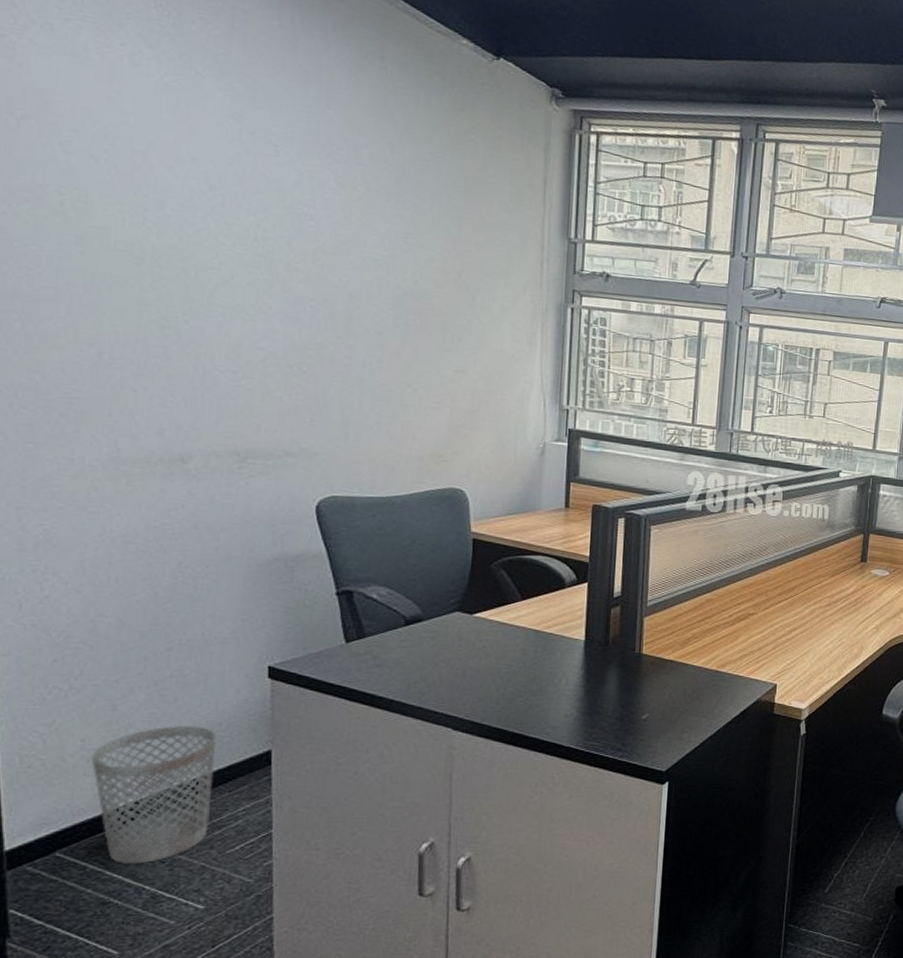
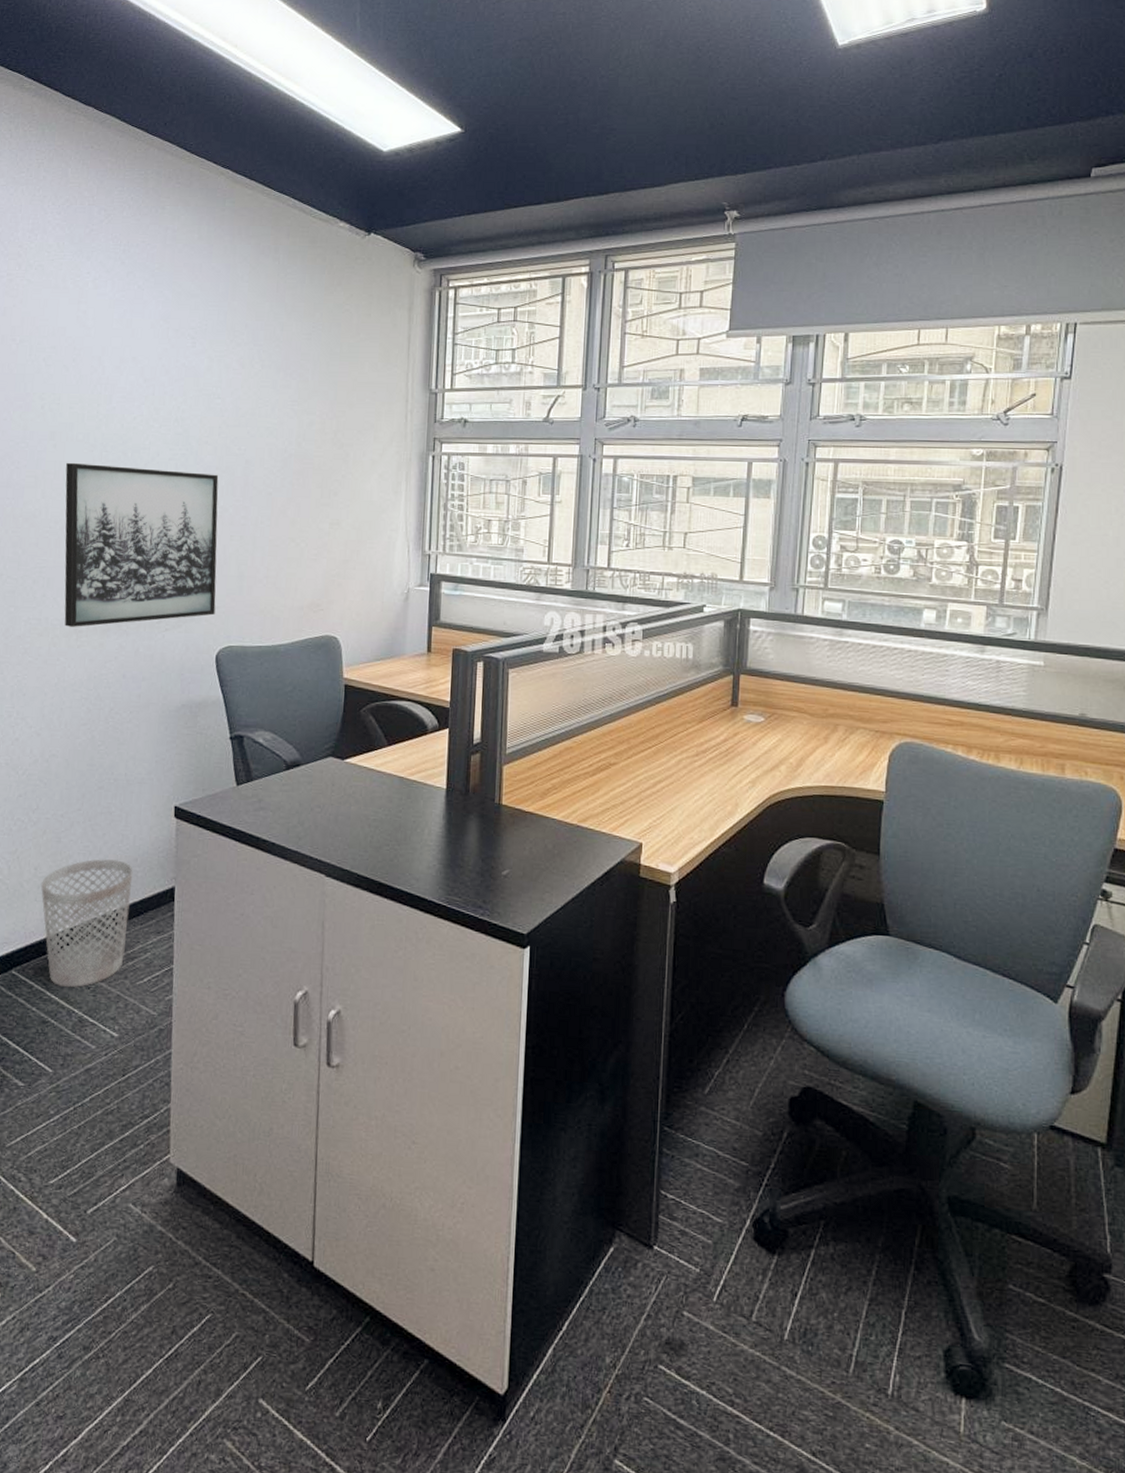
wall art: none [101,274,315,470] -> present [64,462,219,627]

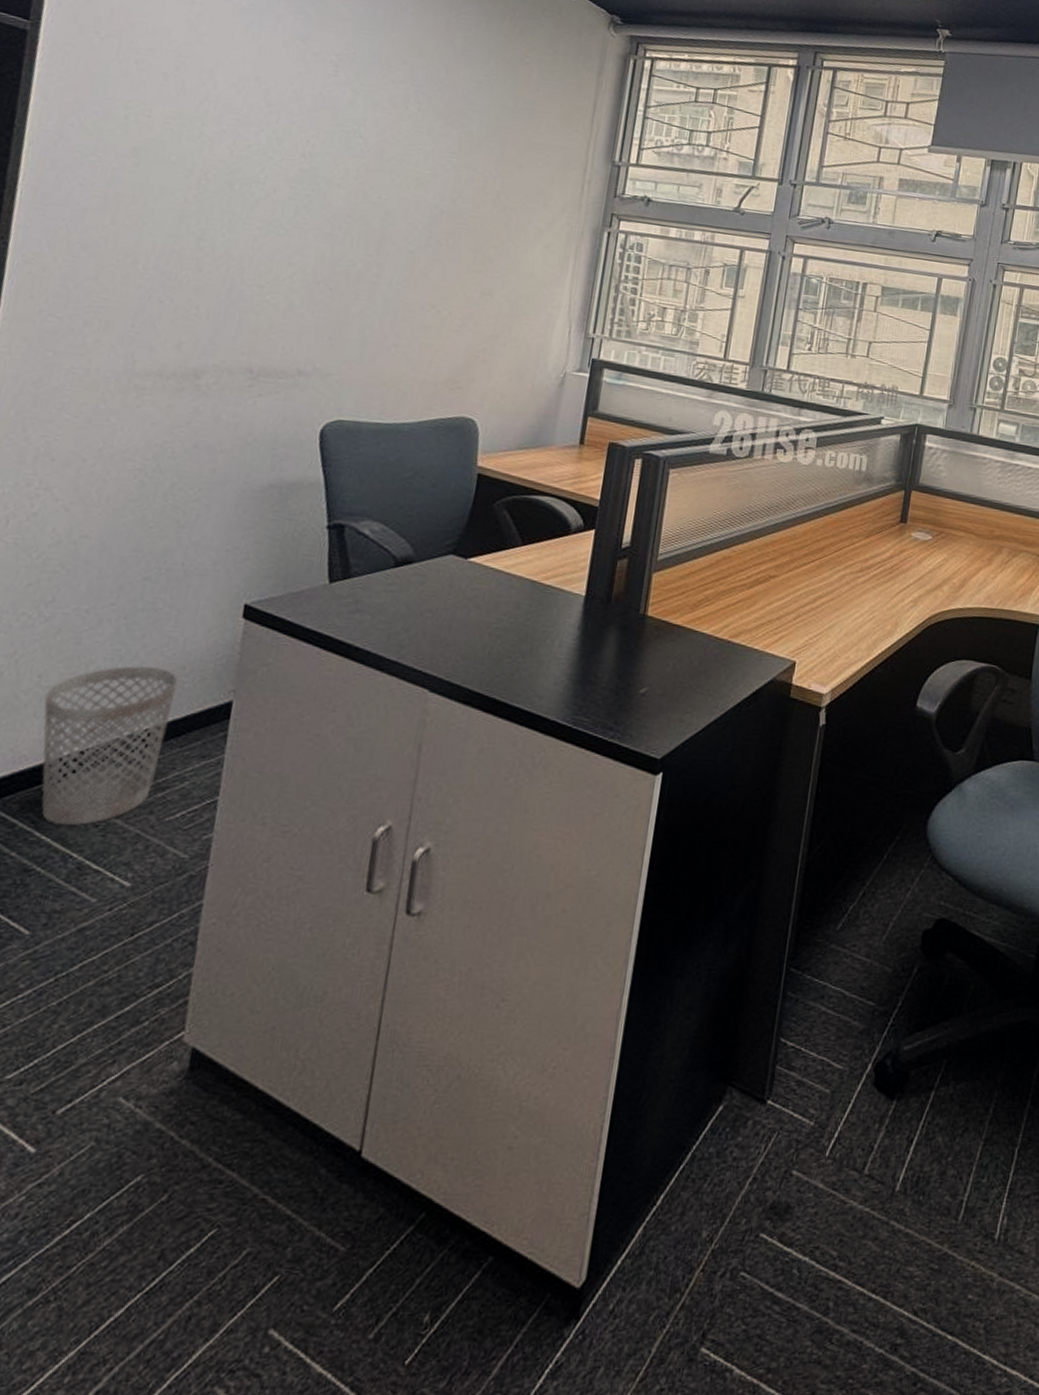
wall art: present [64,462,219,627] -> none [122,186,350,384]

